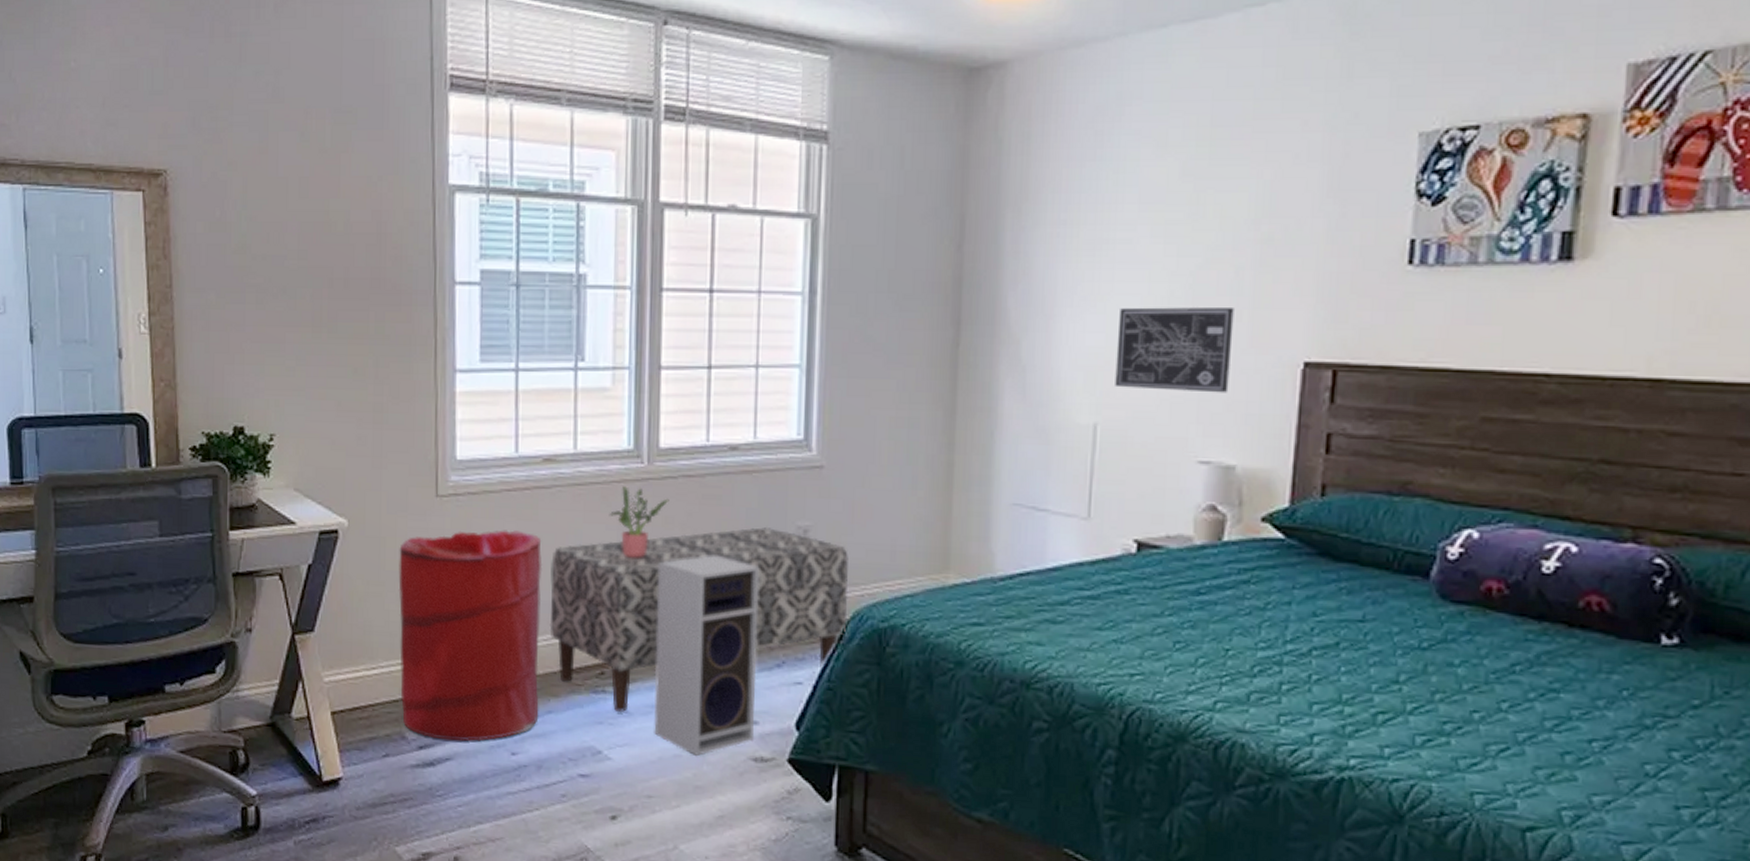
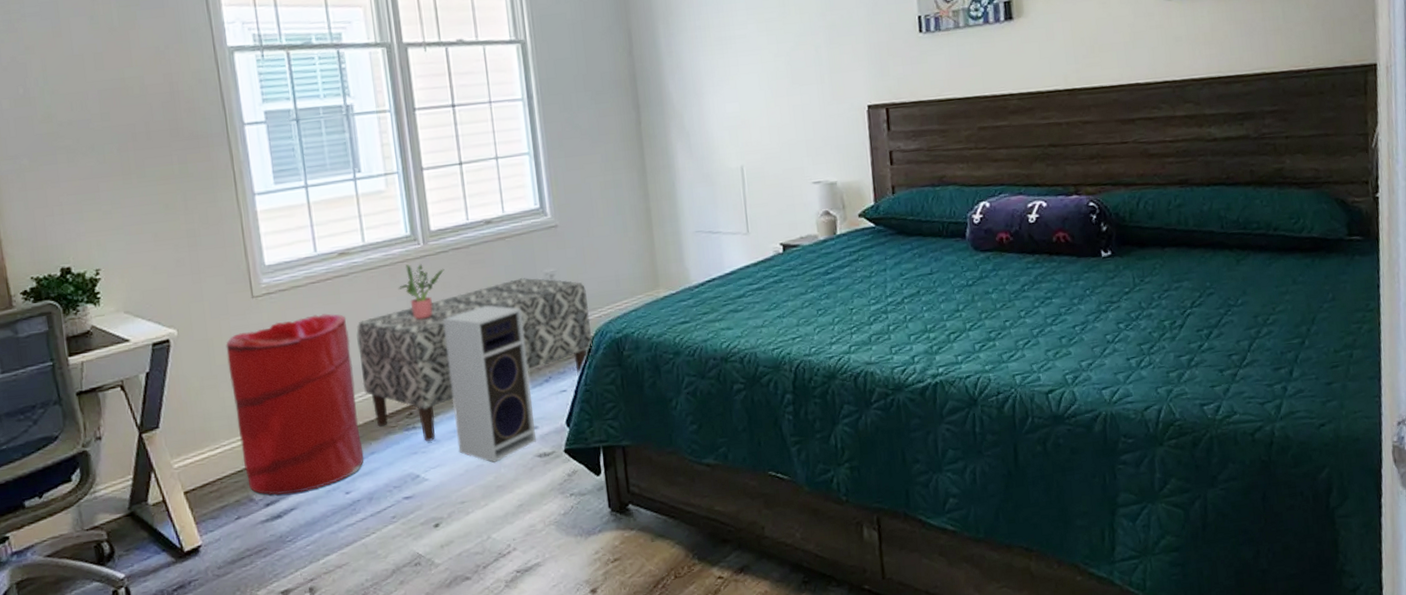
wall art: present [1115,307,1234,393] -> none [745,74,824,139]

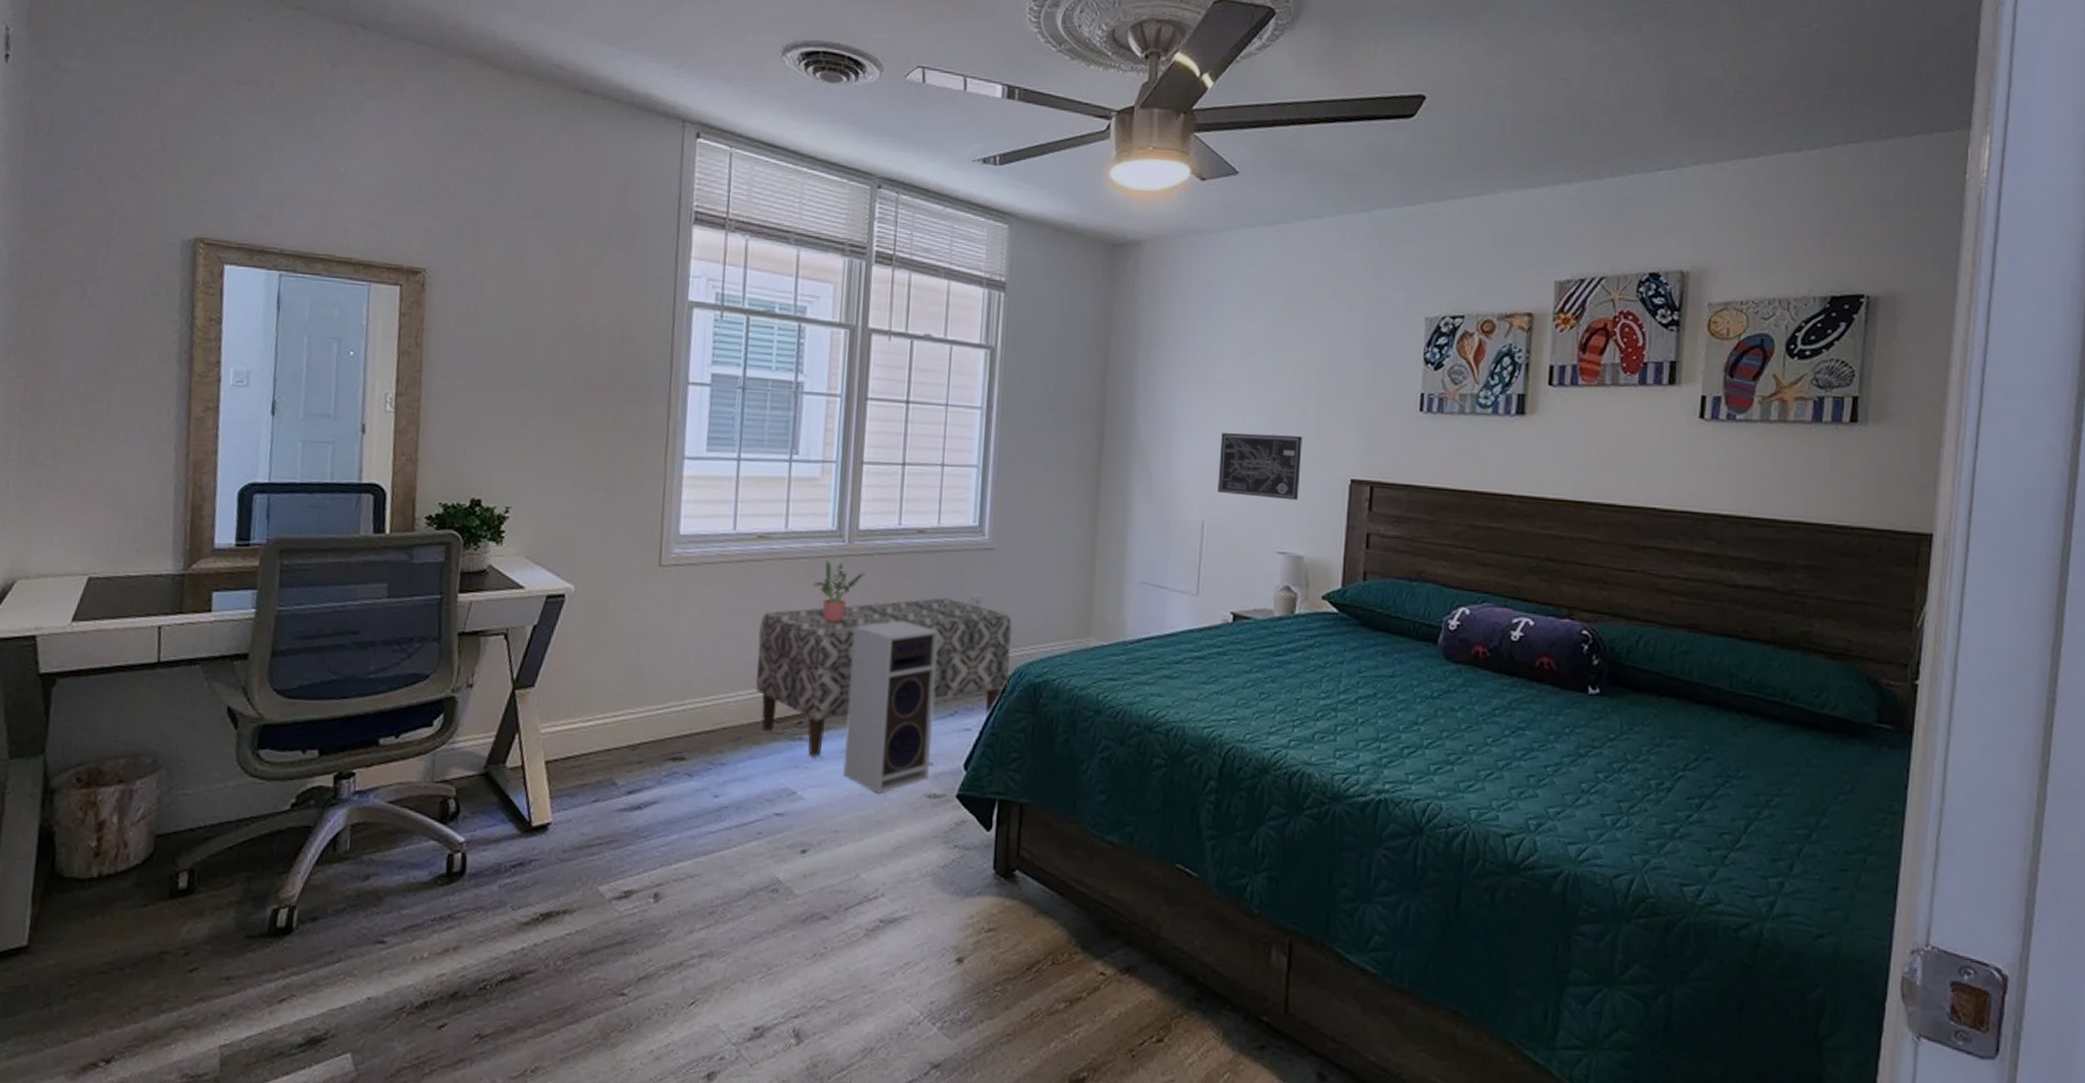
laundry hamper: present [226,313,364,496] -> none [614,596,753,786]
wall art: none [745,74,824,139] -> present [1217,432,1303,501]

